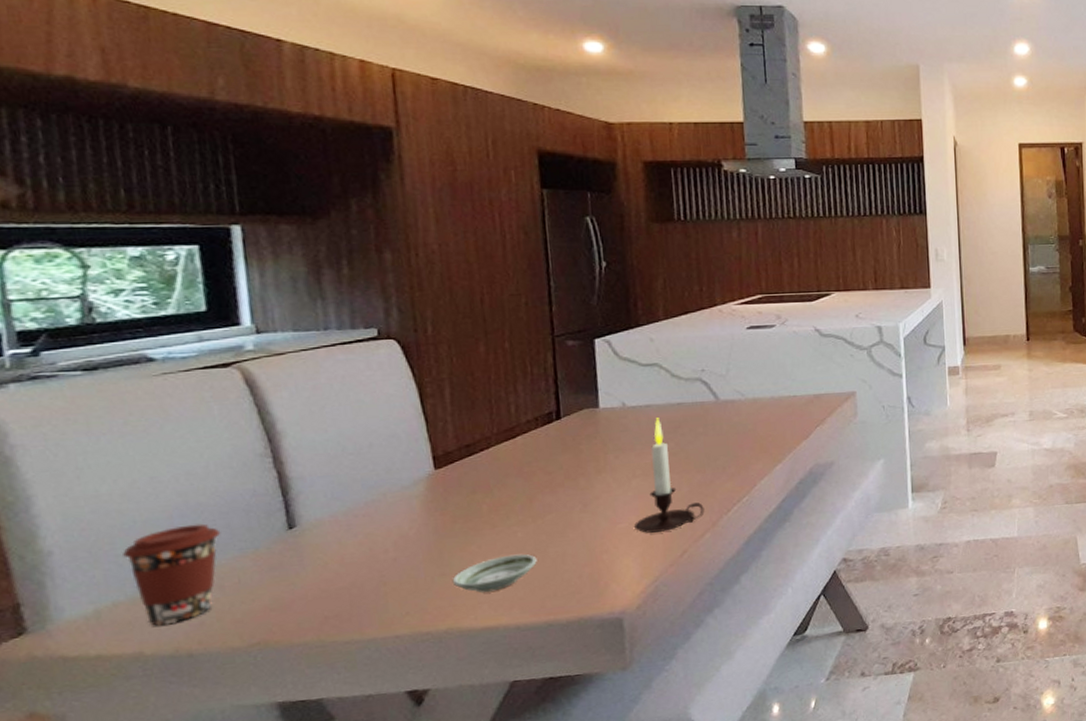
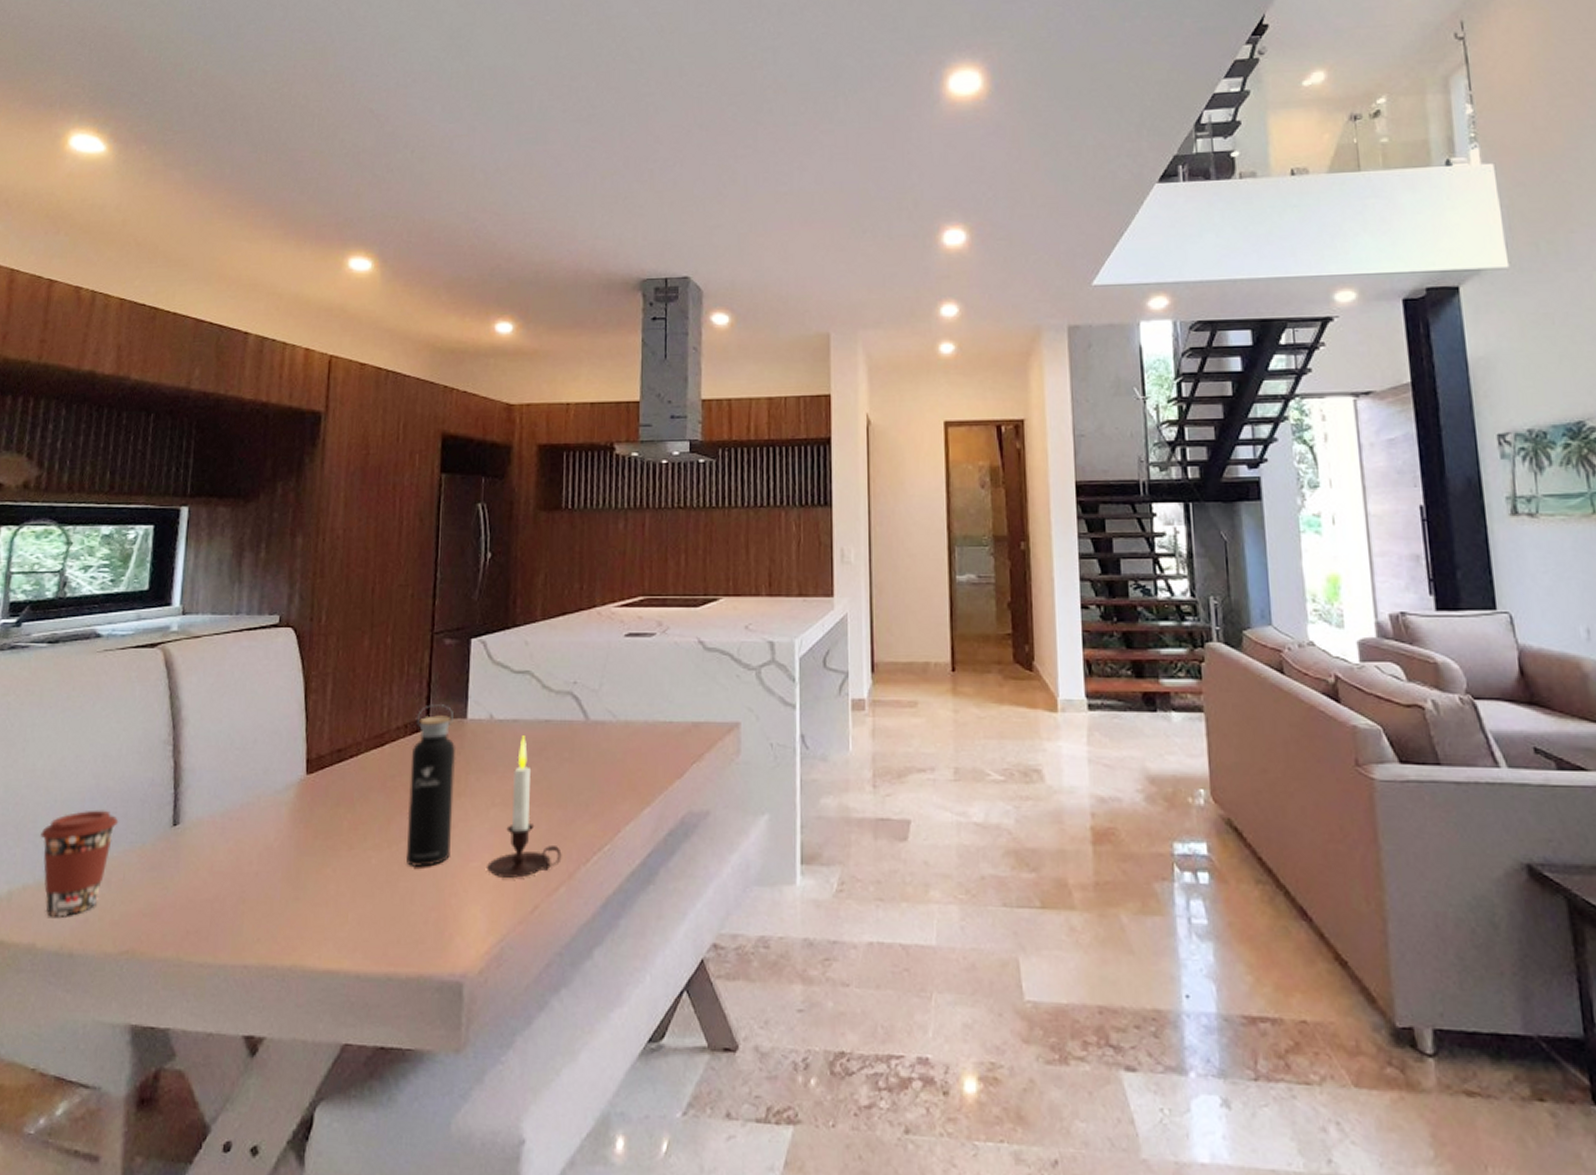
saucer: present [452,554,537,593] -> none [304,884,386,926]
water bottle: none [545,398,597,535] -> present [407,704,457,867]

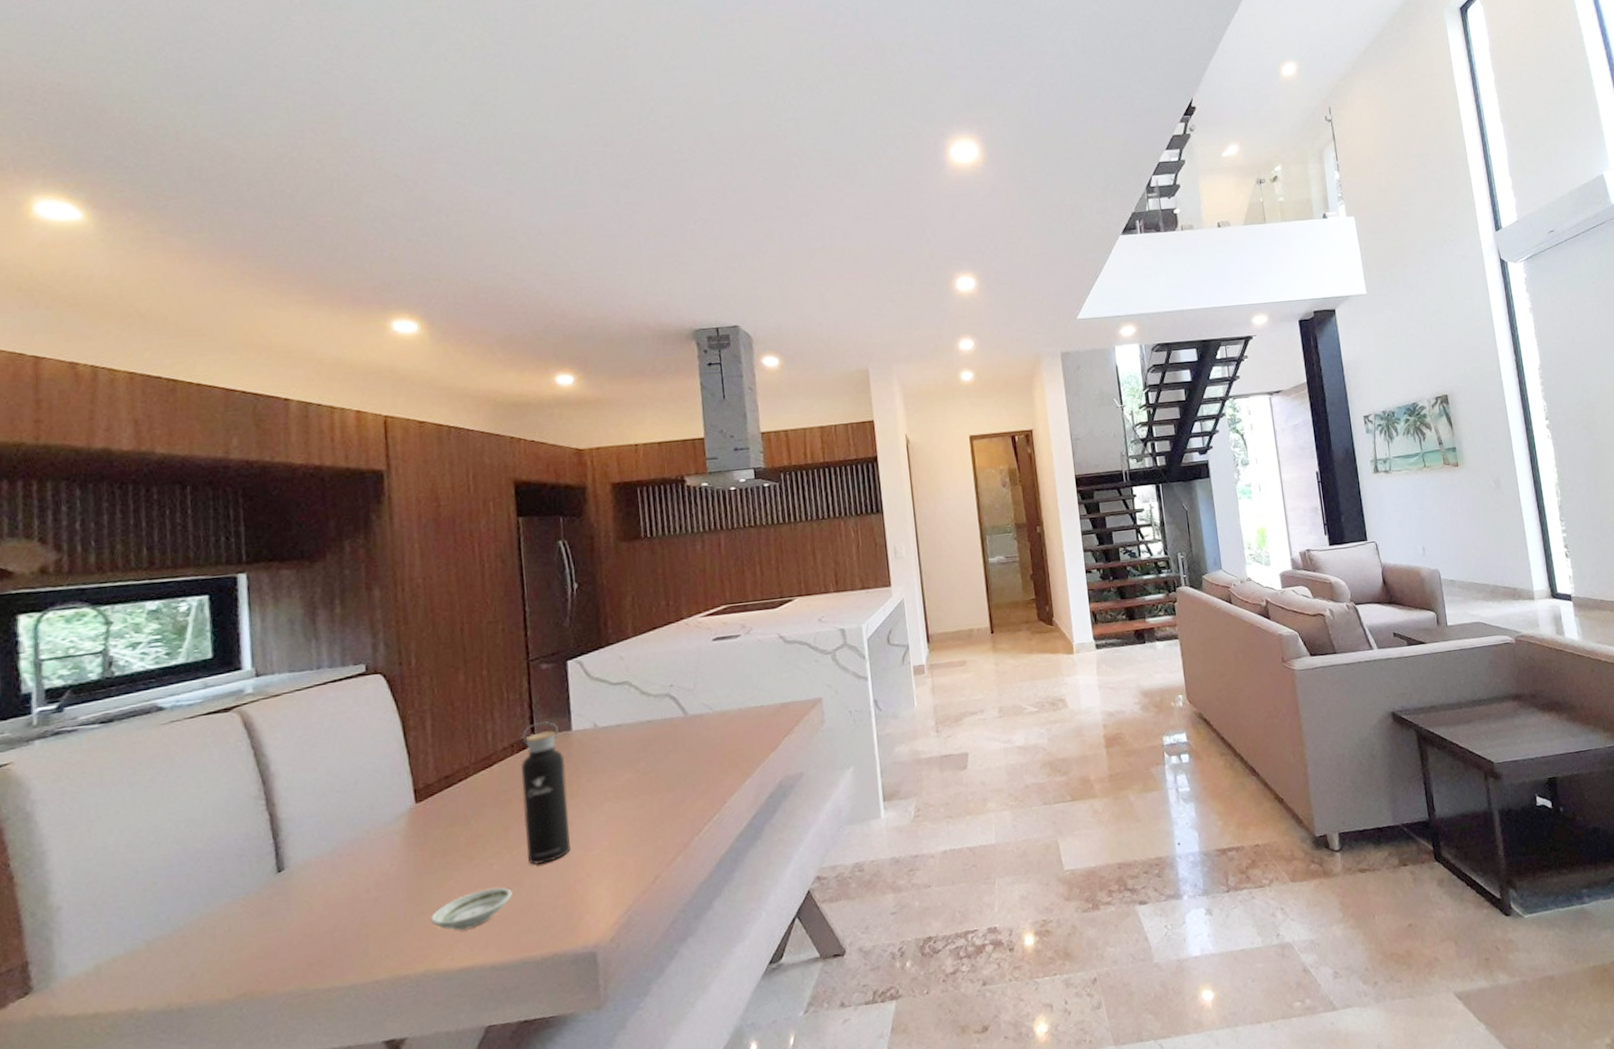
coffee cup: present [40,810,119,917] -> none [124,870,215,980]
saucer: none [304,884,386,926] -> present [430,887,512,931]
candle: present [486,736,562,878] -> none [606,737,676,859]

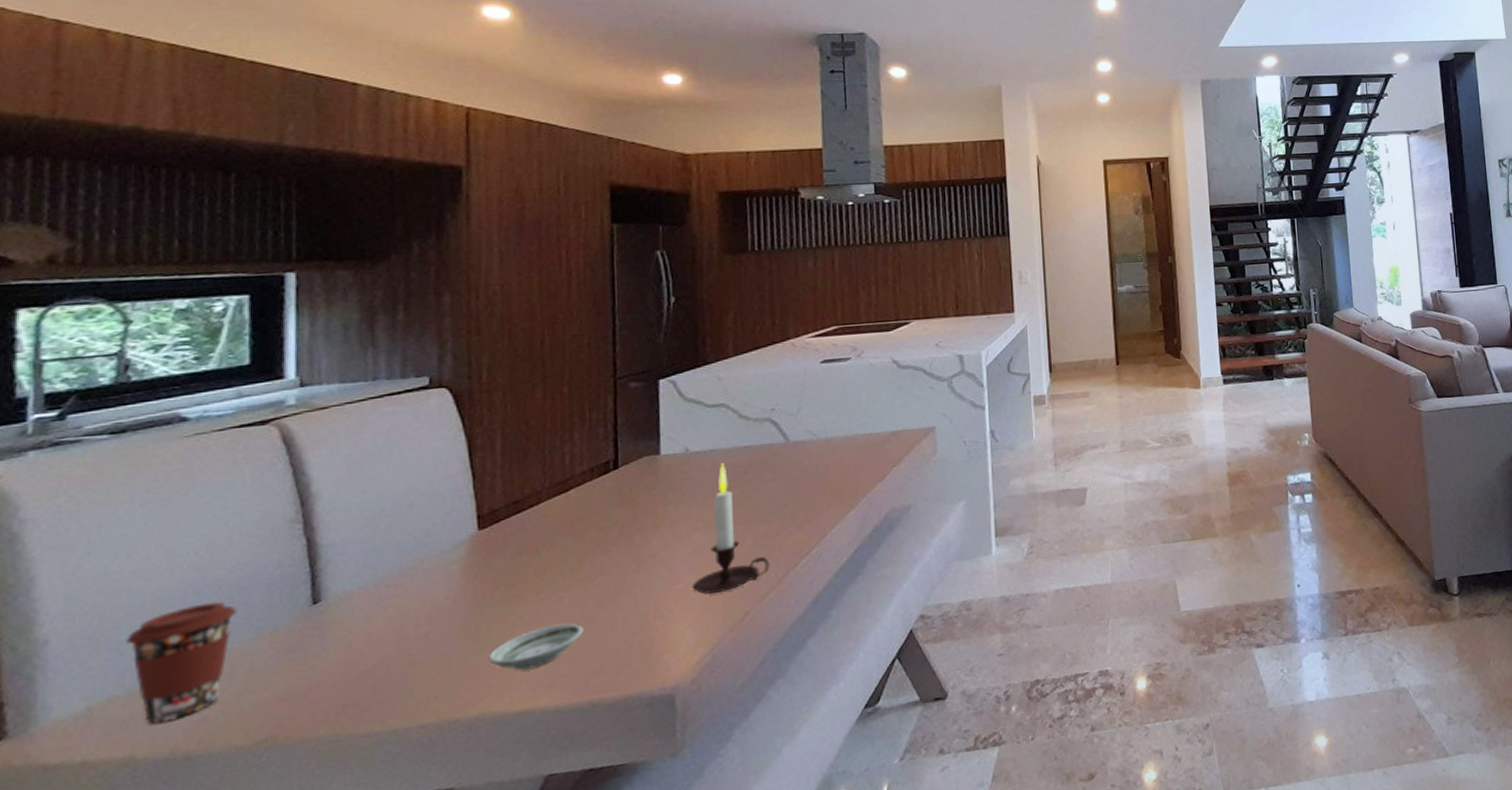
coffee cup: none [124,870,215,980] -> present [126,601,238,724]
water bottle: present [520,721,571,865] -> none [600,444,652,599]
candle: none [606,737,676,859] -> present [691,463,770,594]

